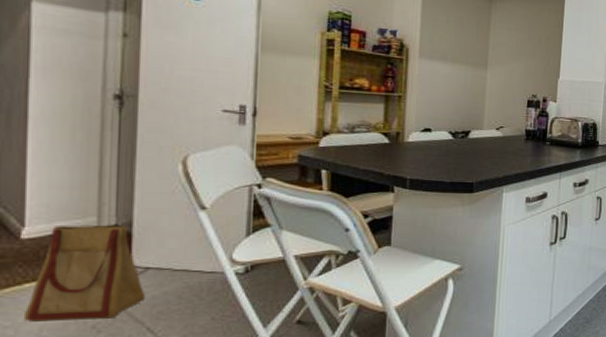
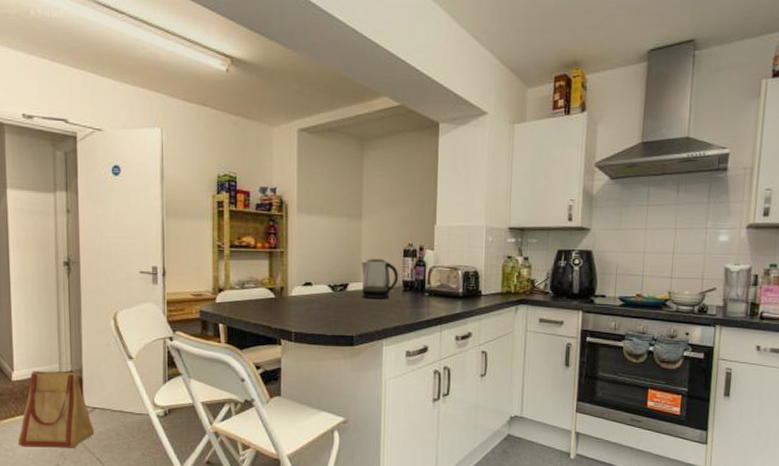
kettle: none [484,107,522,147] -> present [361,258,399,299]

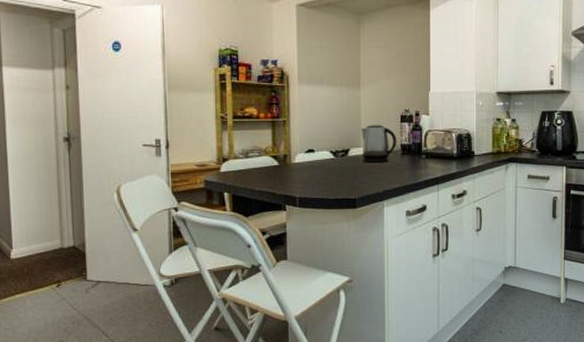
shopping bag: present [17,371,94,448] -> none [17,247,98,325]

